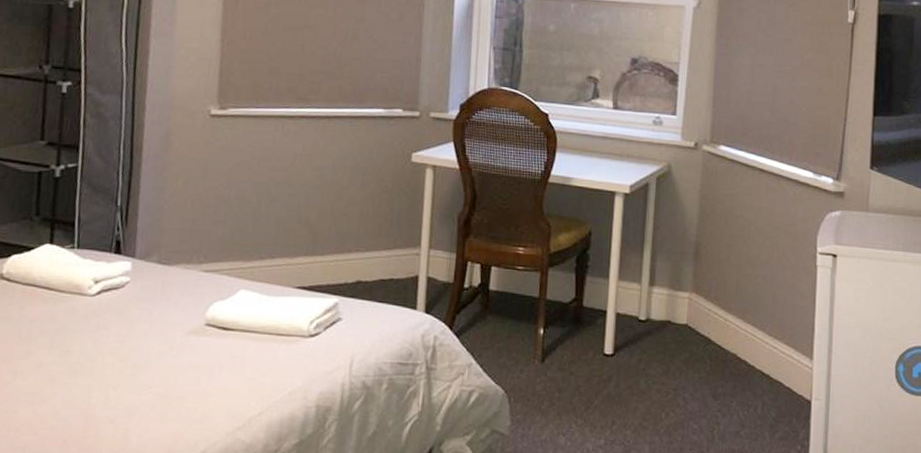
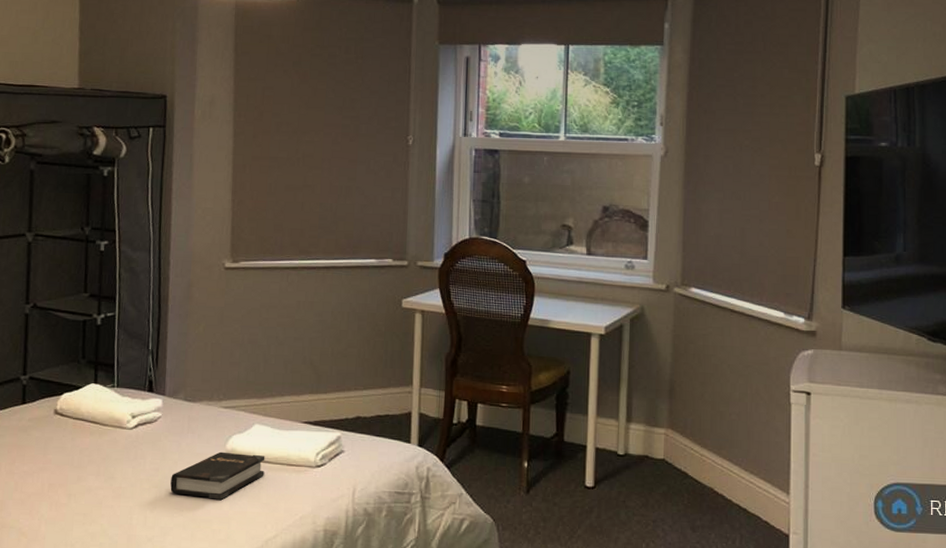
hardback book: none [138,320,251,374] -> present [170,451,265,500]

